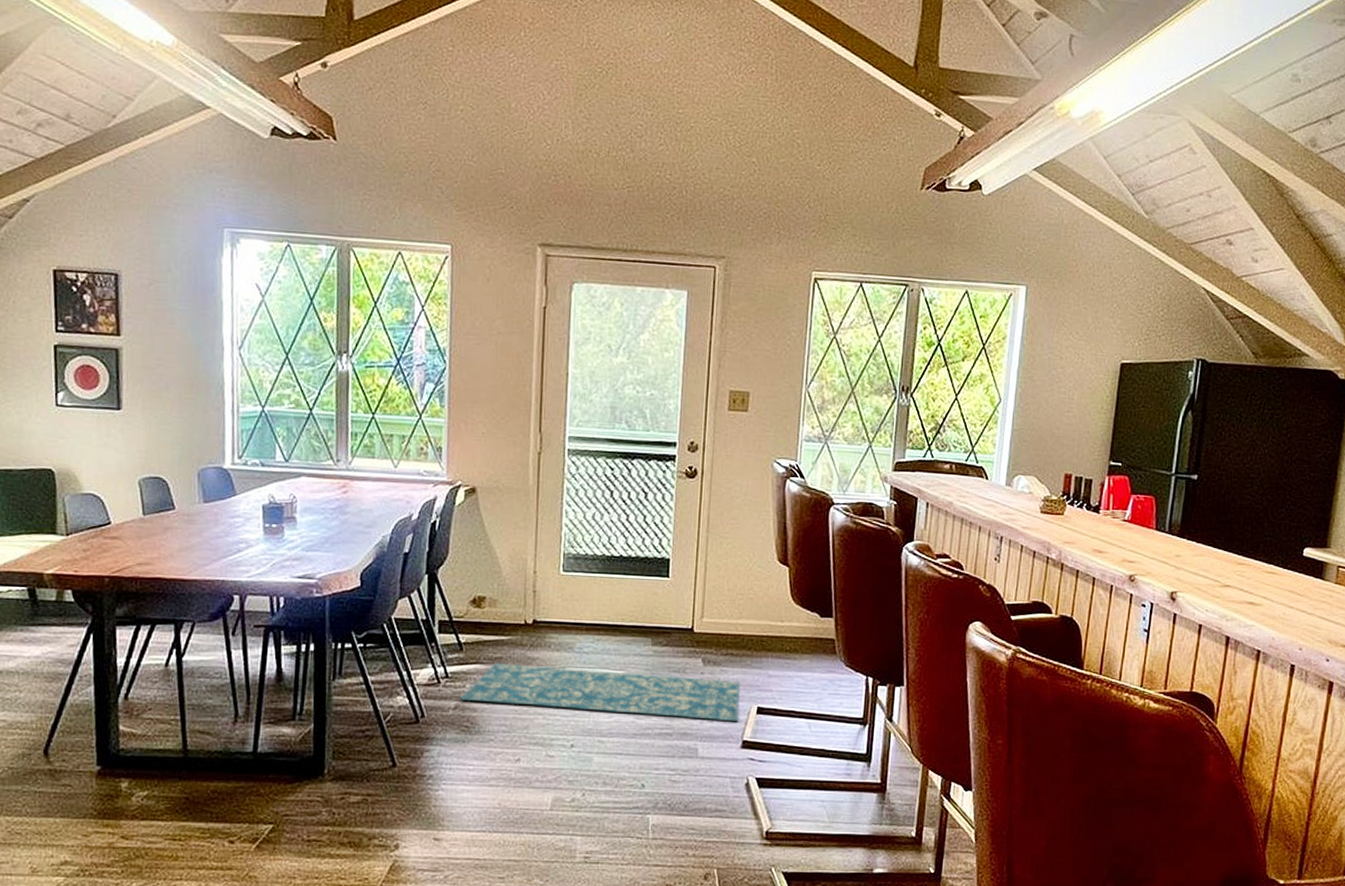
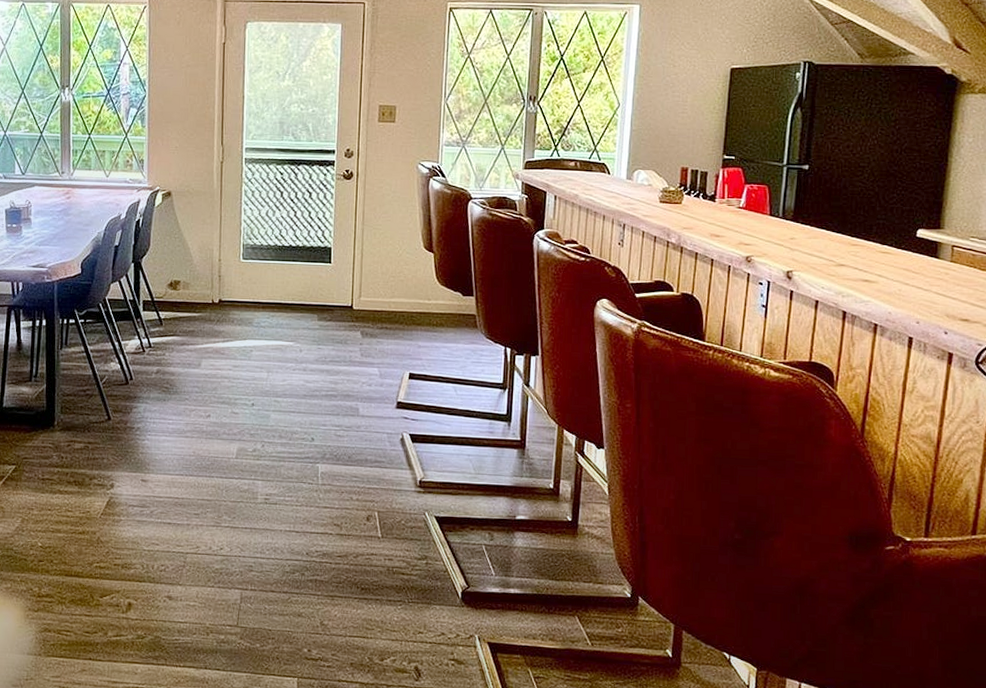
rug: present [459,662,741,722] -> none [160,334,394,386]

